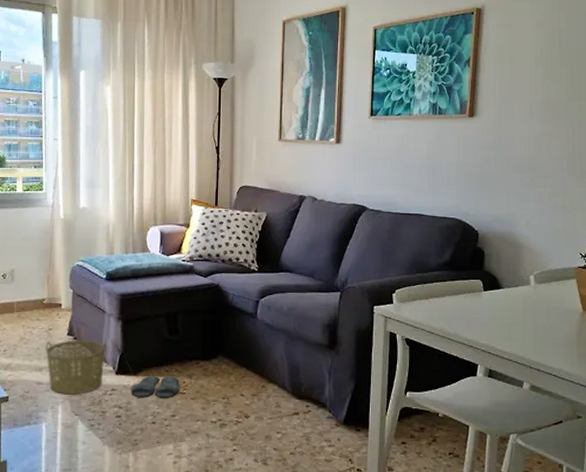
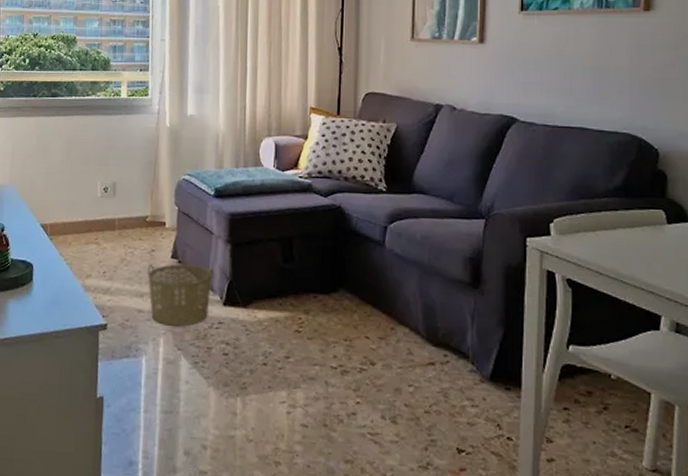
slippers: present [131,376,181,398] -> none [239,309,296,336]

